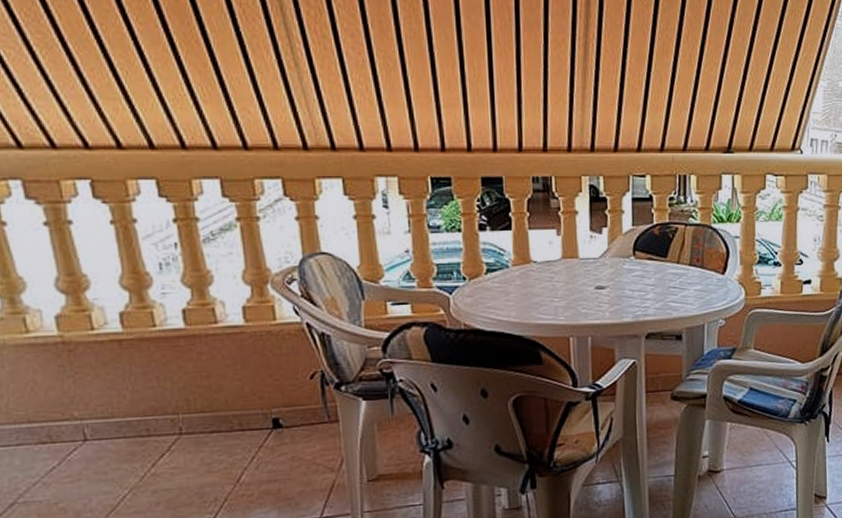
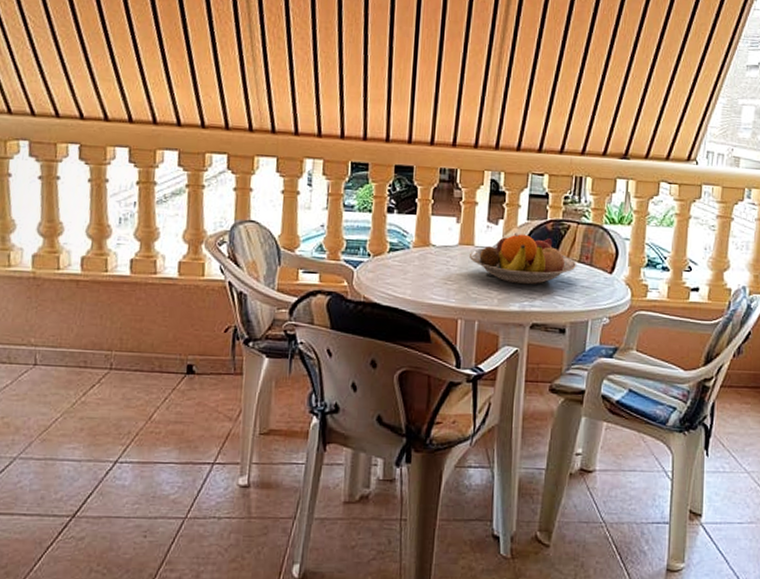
fruit bowl: none [574,240,687,294] -> present [468,232,576,285]

